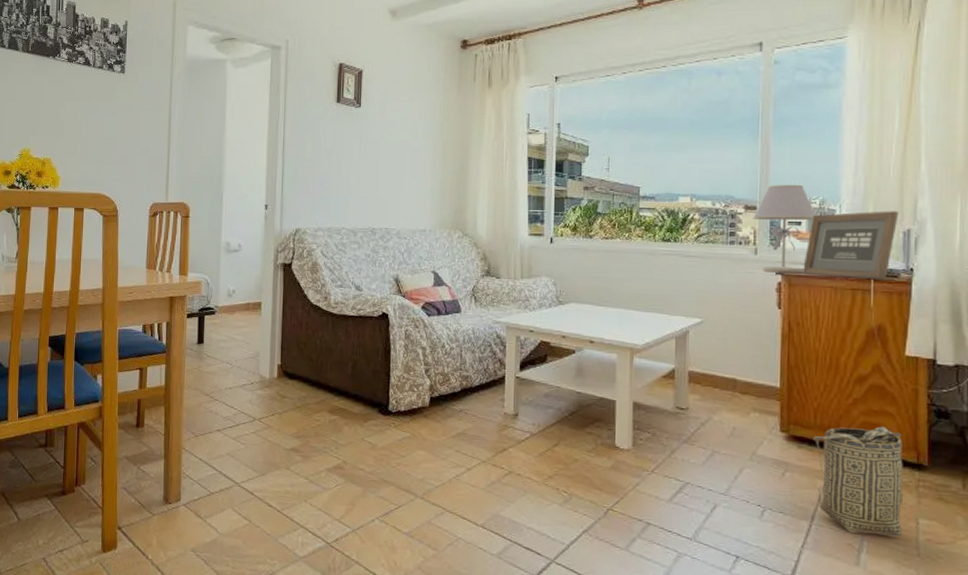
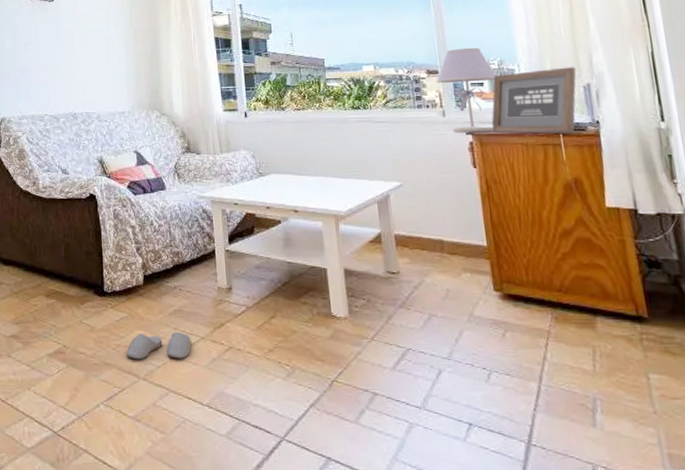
slippers: none [406,453,472,481] -> present [126,332,192,360]
basket: present [813,426,904,537] -> none [528,280,635,394]

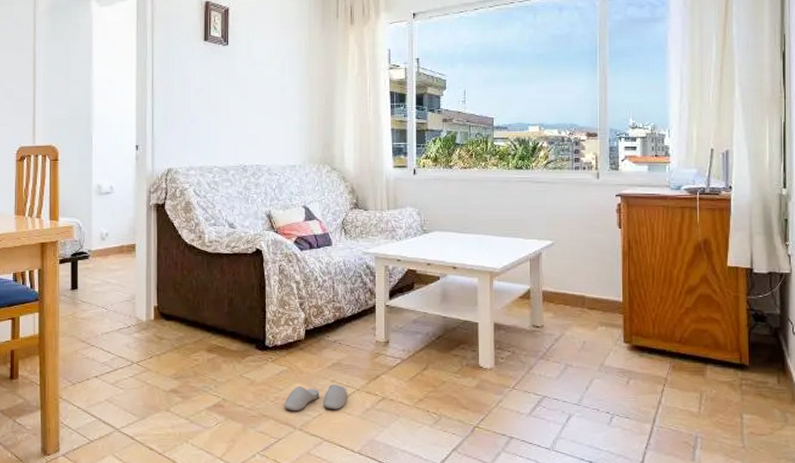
table lamp: present [436,47,496,133] -> none [594,112,649,195]
picture frame: present [491,67,577,135] -> none [638,134,718,198]

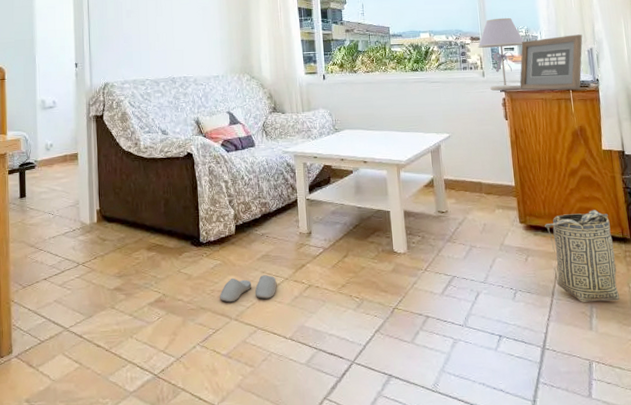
table lamp: none [594,112,649,195] -> present [478,17,524,91]
picture frame: none [638,134,718,198] -> present [519,34,583,91]
basket: none [652,332,730,432] -> present [545,209,620,302]

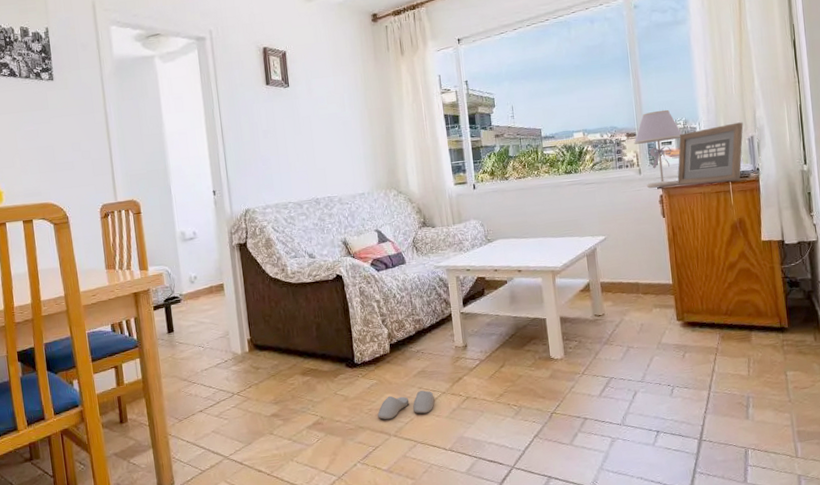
basket: present [545,209,620,302] -> none [702,301,777,393]

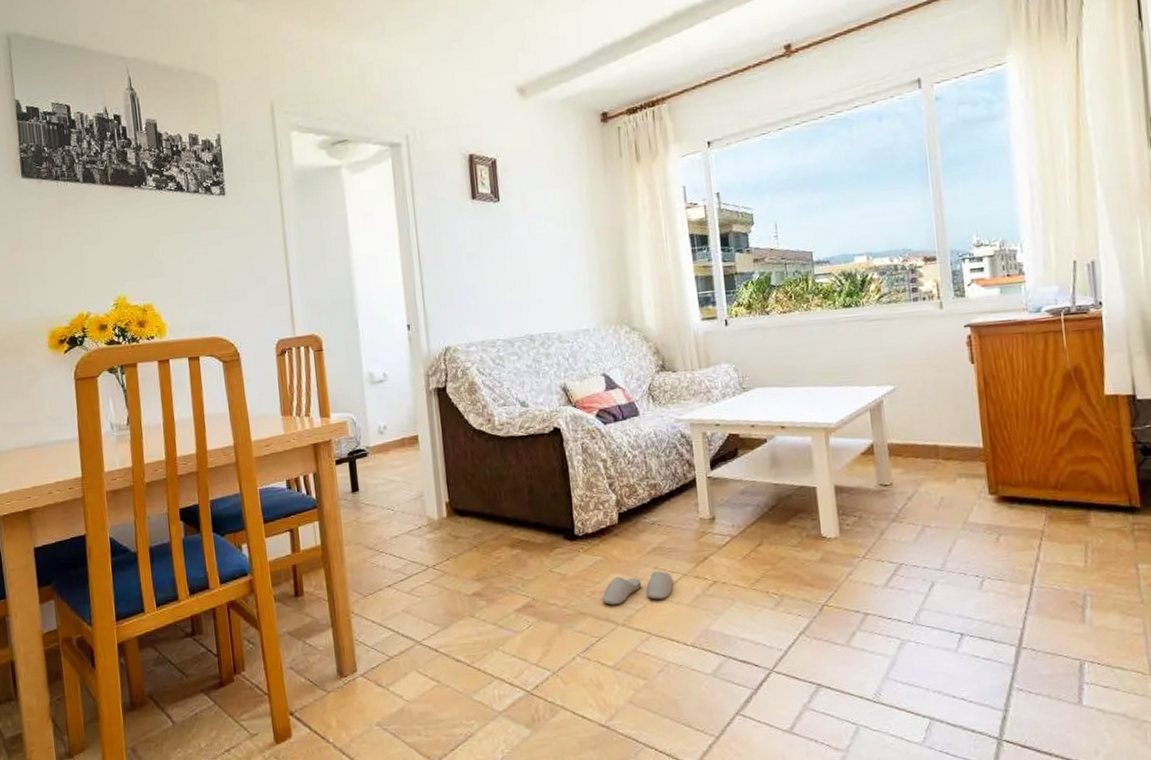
table lamp: present [634,109,682,189] -> none [933,227,998,327]
picture frame: present [677,122,743,186] -> none [990,243,1081,324]

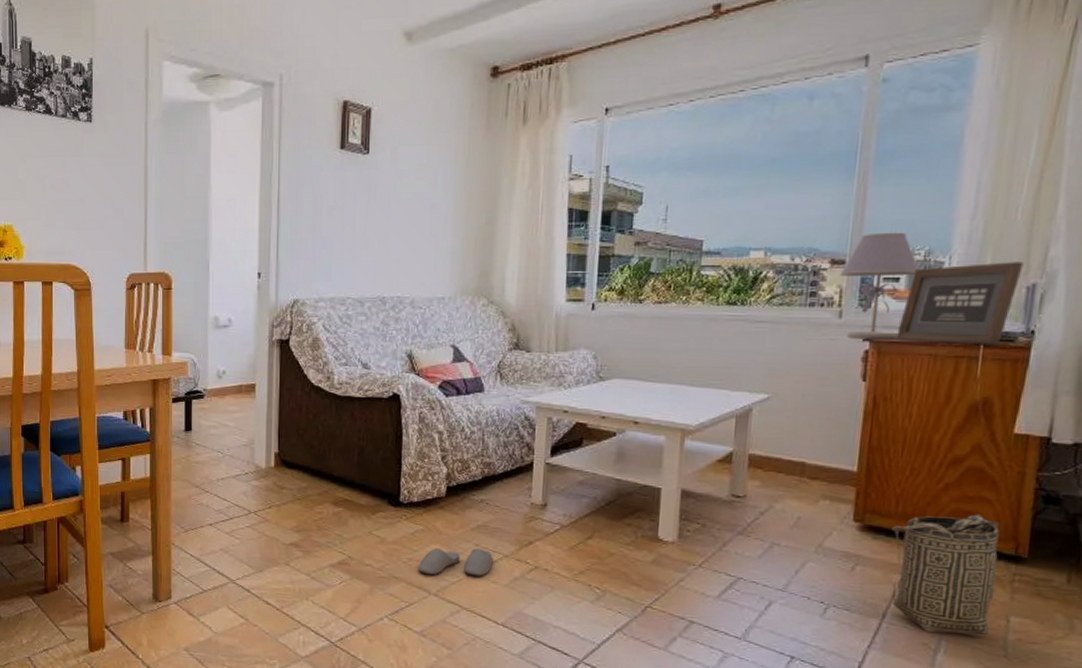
table lamp: none [933,227,998,327] -> present [840,232,919,340]
picture frame: none [990,243,1081,324] -> present [895,262,1024,346]
basket: none [1023,473,1124,590] -> present [891,514,1000,636]

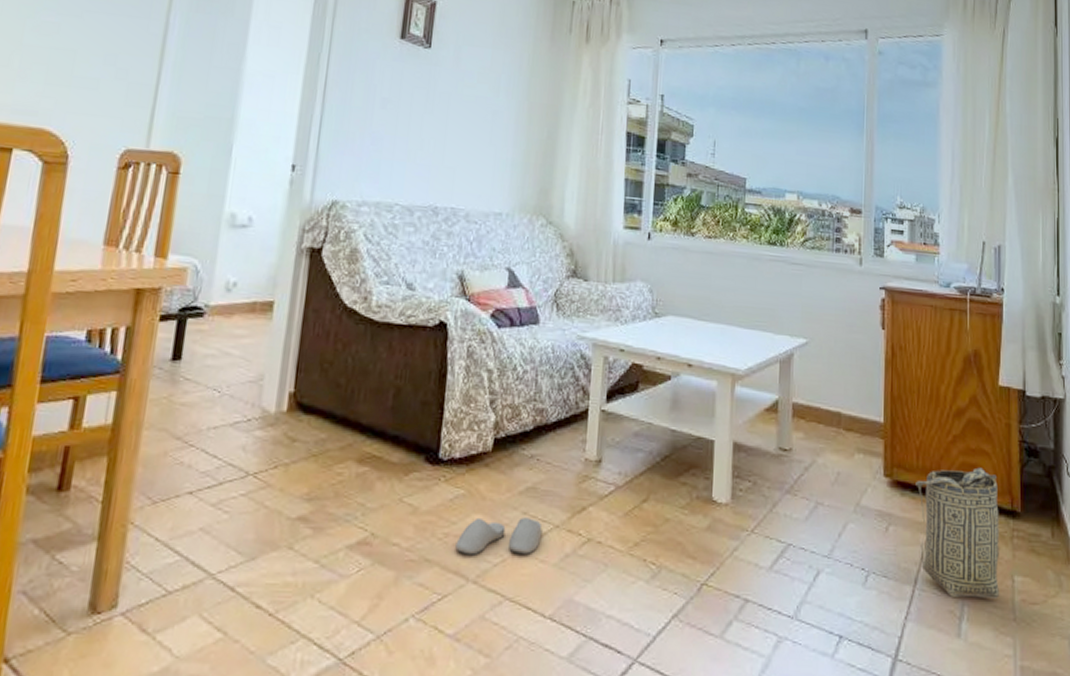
table lamp: present [840,232,919,340] -> none [858,187,917,290]
picture frame: present [895,262,1024,346] -> none [904,223,990,301]

